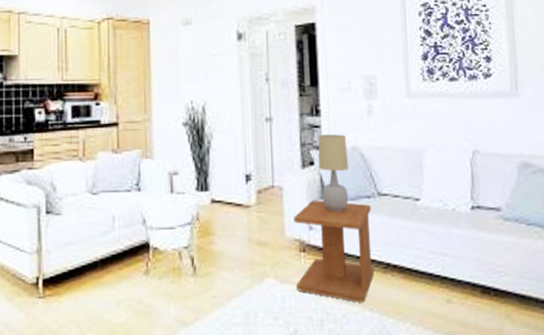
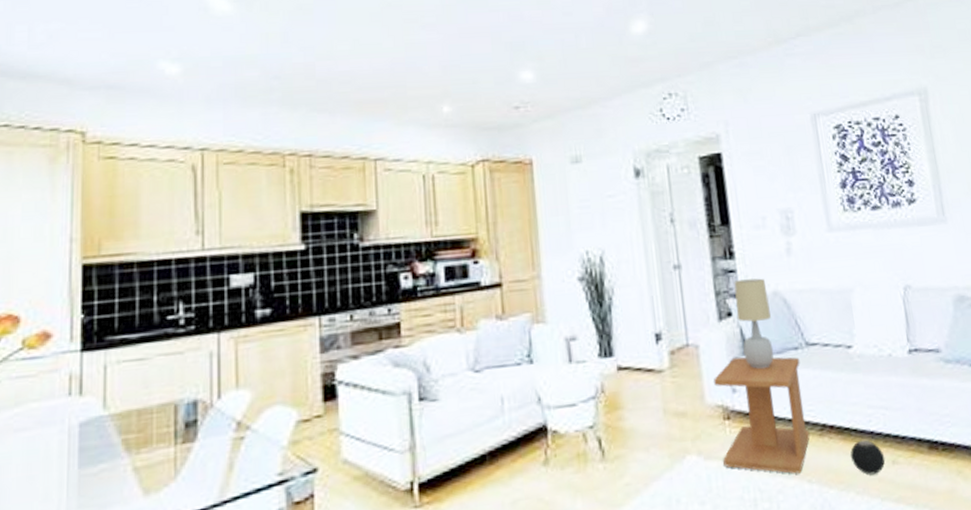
ball: none [410,280,441,310] -> present [850,439,886,475]

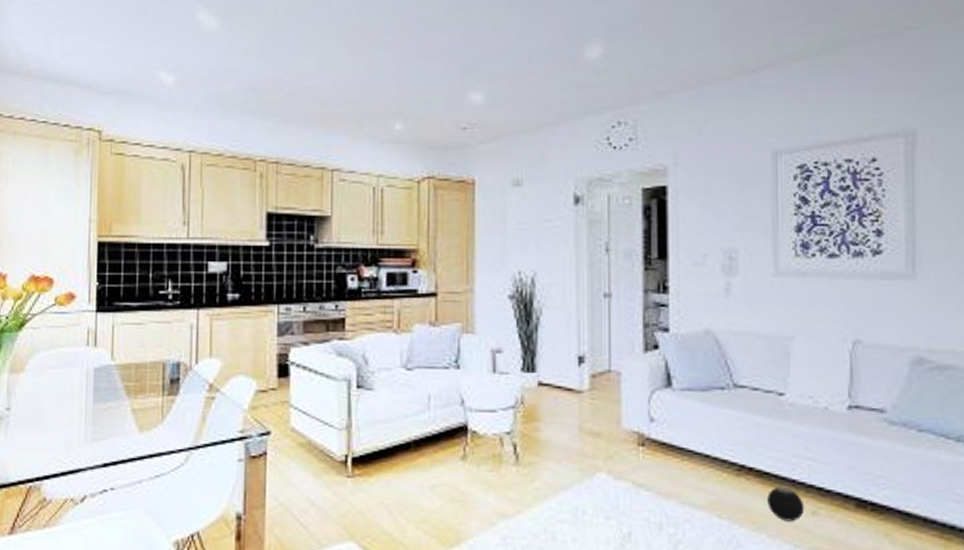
side table: present [714,356,810,474] -> none [632,388,726,507]
table lamp: present [734,278,774,369] -> none [663,315,699,403]

